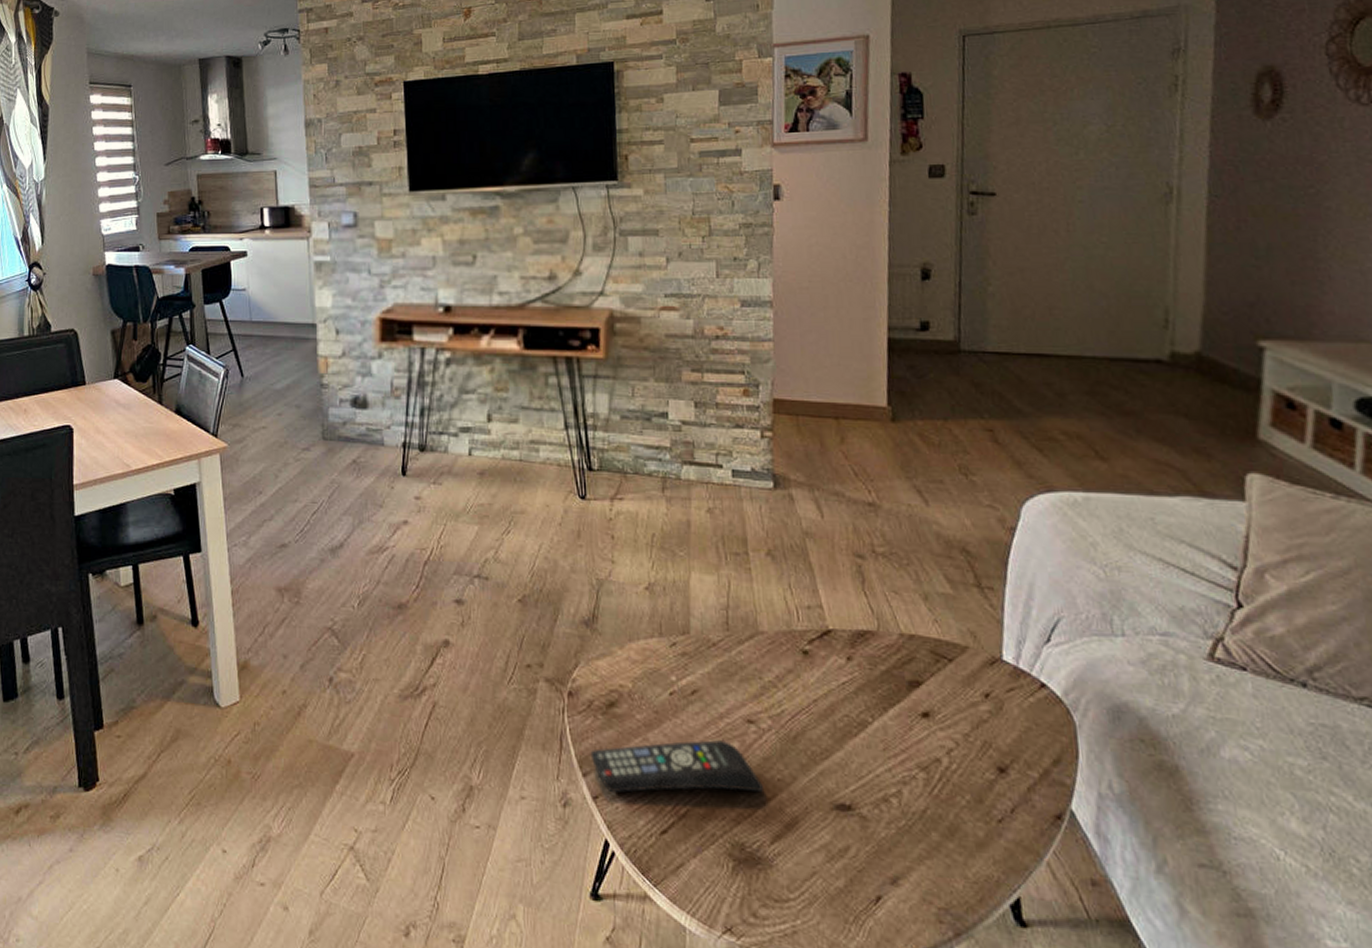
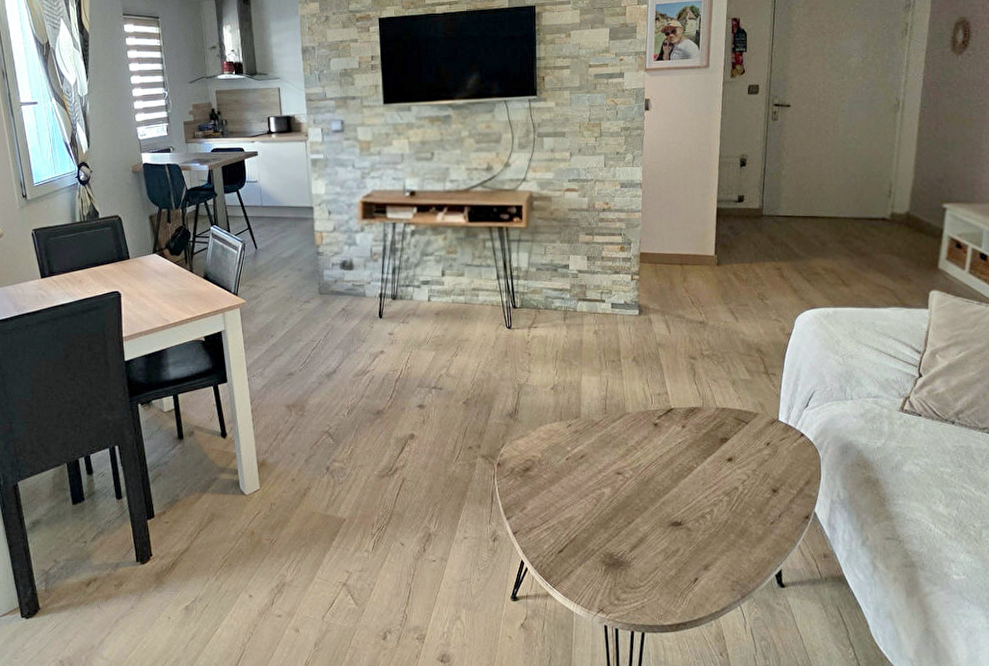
remote control: present [590,740,765,793] -> none [512,488,627,529]

